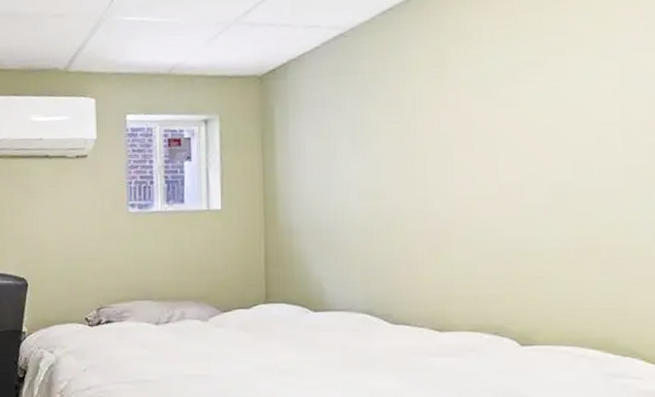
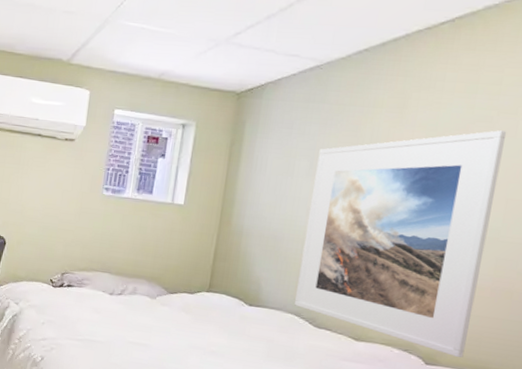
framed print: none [360,74,561,333] -> present [295,130,507,358]

